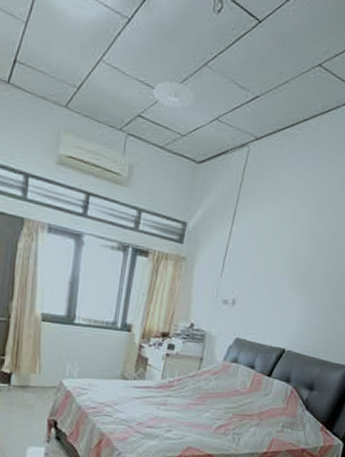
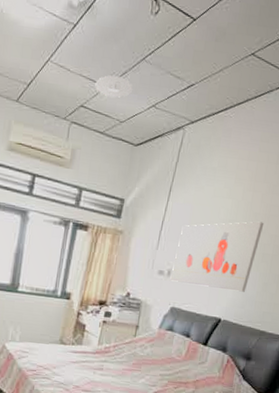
wall art: none [234,248,329,322] -> present [170,221,265,292]

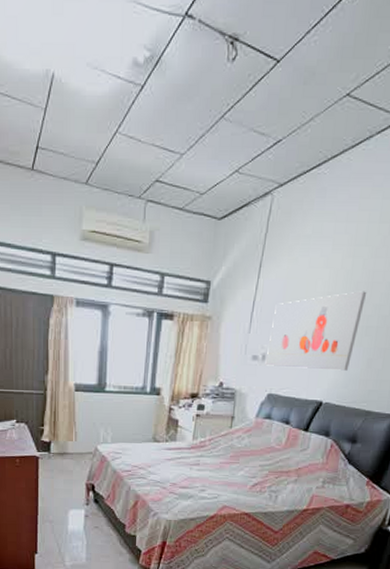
architectural model: present [95,75,133,98] -> none [170,141,212,166]

